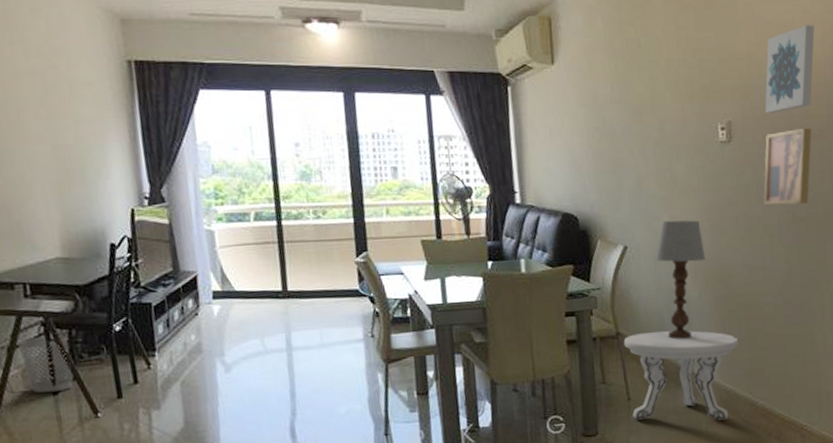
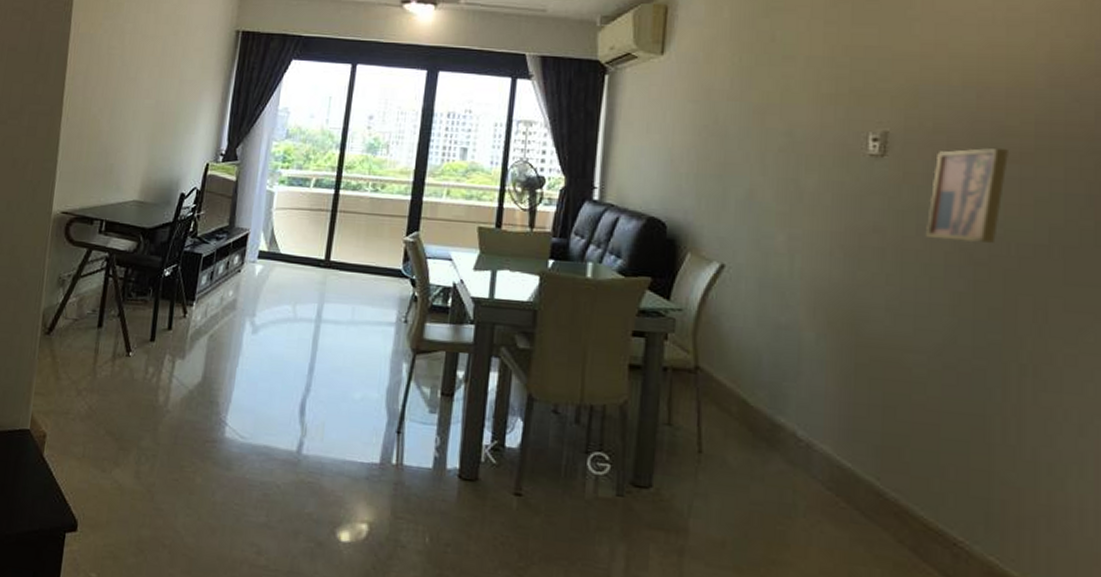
wastebasket: present [17,335,73,393] -> none [81,270,123,325]
side table: present [623,330,739,420] -> none [702,371,867,507]
table lamp: present [655,220,706,340] -> none [760,240,832,390]
wall art: present [765,25,815,114] -> none [940,24,1024,128]

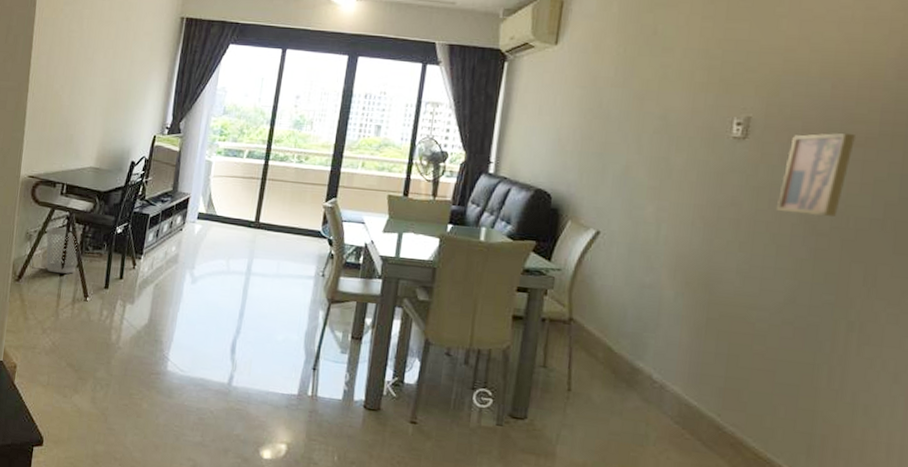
wastebasket: none [81,270,123,325] -> present [46,227,81,274]

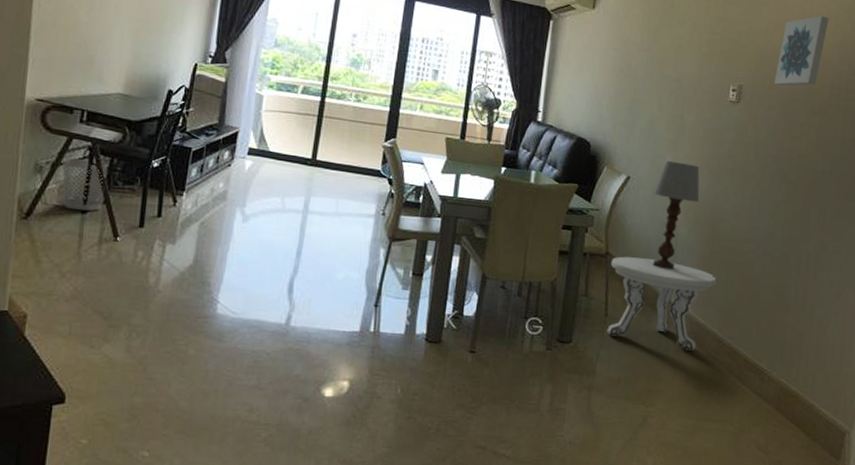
side table: none [570,323,715,438] -> present [607,256,717,351]
table lamp: none [628,211,691,340] -> present [652,160,700,270]
wall art: present [777,132,857,216] -> none [760,102,814,169]
wall art: none [797,22,880,114] -> present [774,16,829,86]

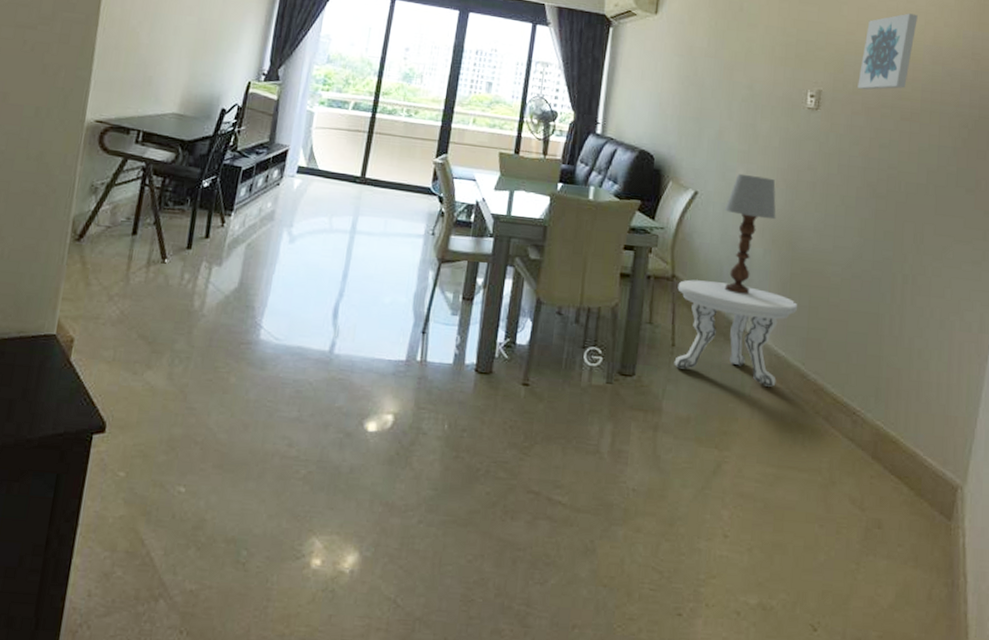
wastebasket: present [62,158,108,211] -> none [115,178,160,232]

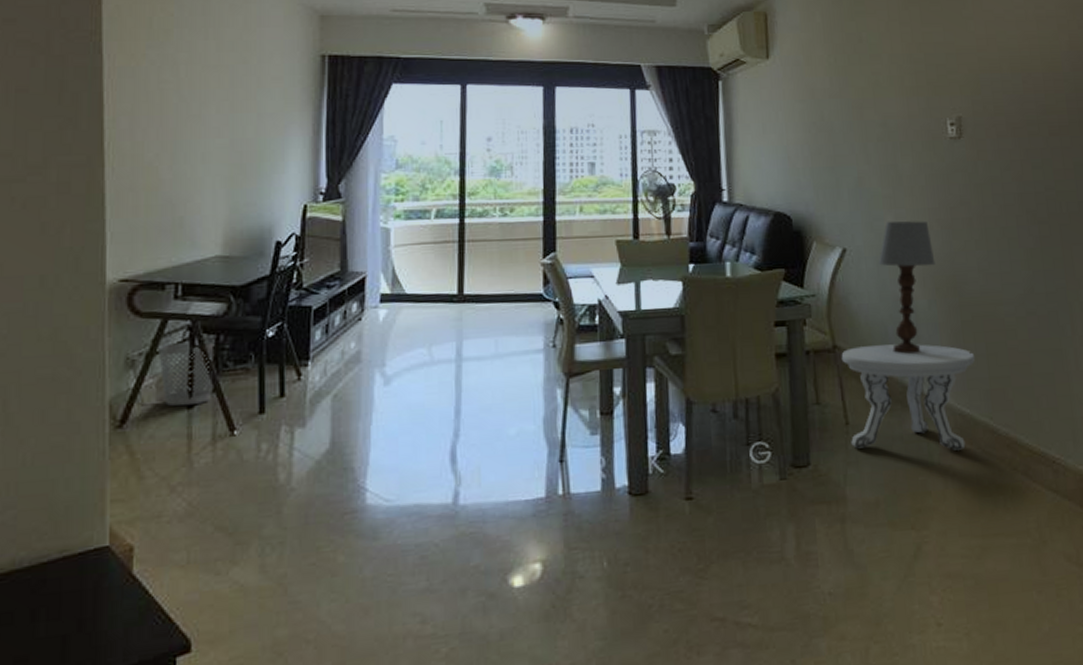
wastebasket: none [115,178,160,232] -> present [158,341,213,406]
wall art: present [857,13,918,90] -> none [998,20,1050,109]

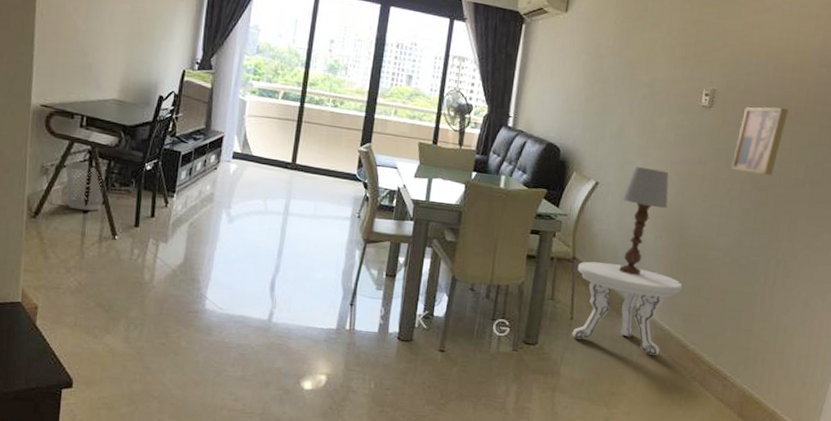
wall art: none [999,123,1052,206] -> present [731,107,789,176]

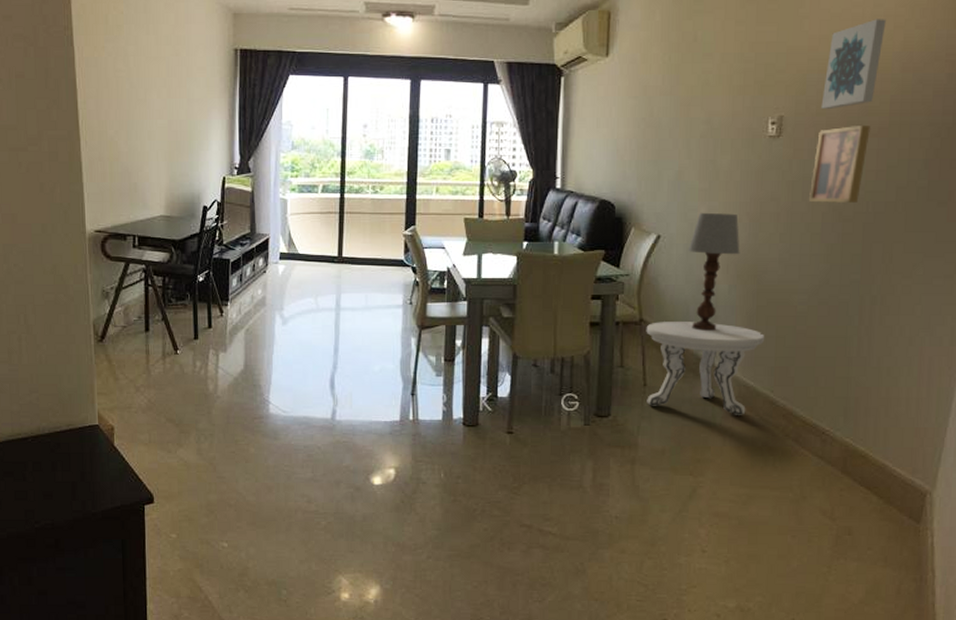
wastebasket: present [65,160,106,211] -> none [124,282,161,328]
wall art: none [749,16,809,90] -> present [821,19,886,110]

